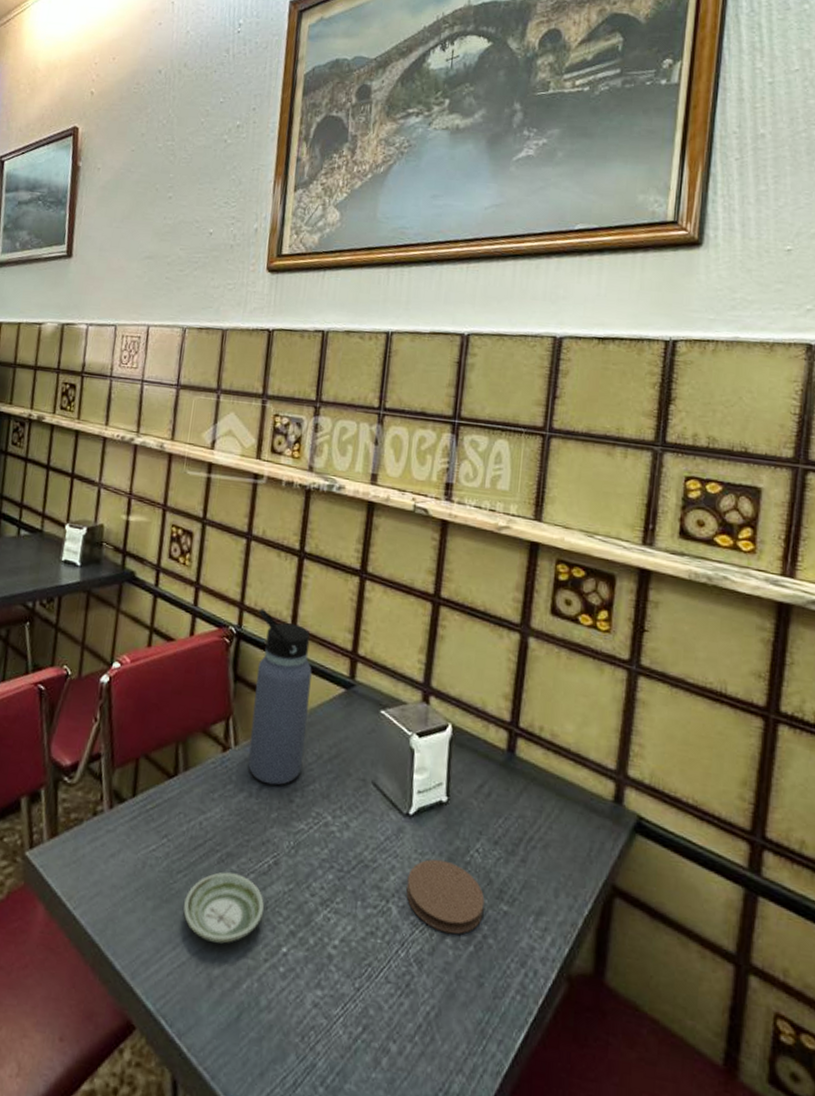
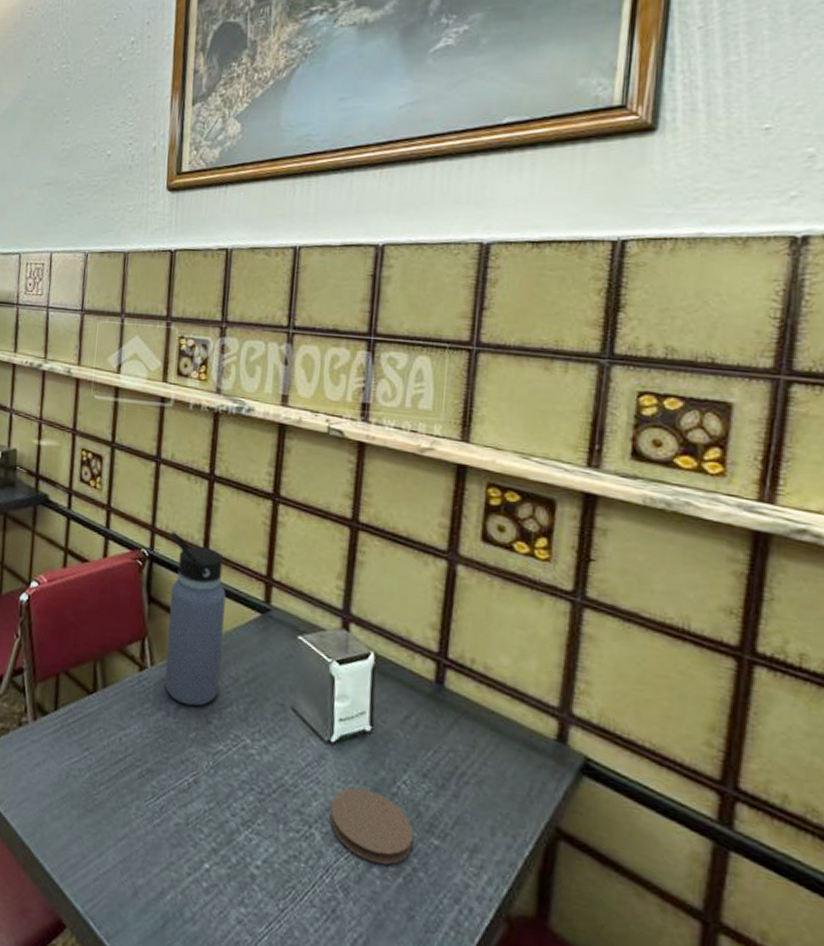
saucer: present [183,872,265,944] -> none [107,787,186,855]

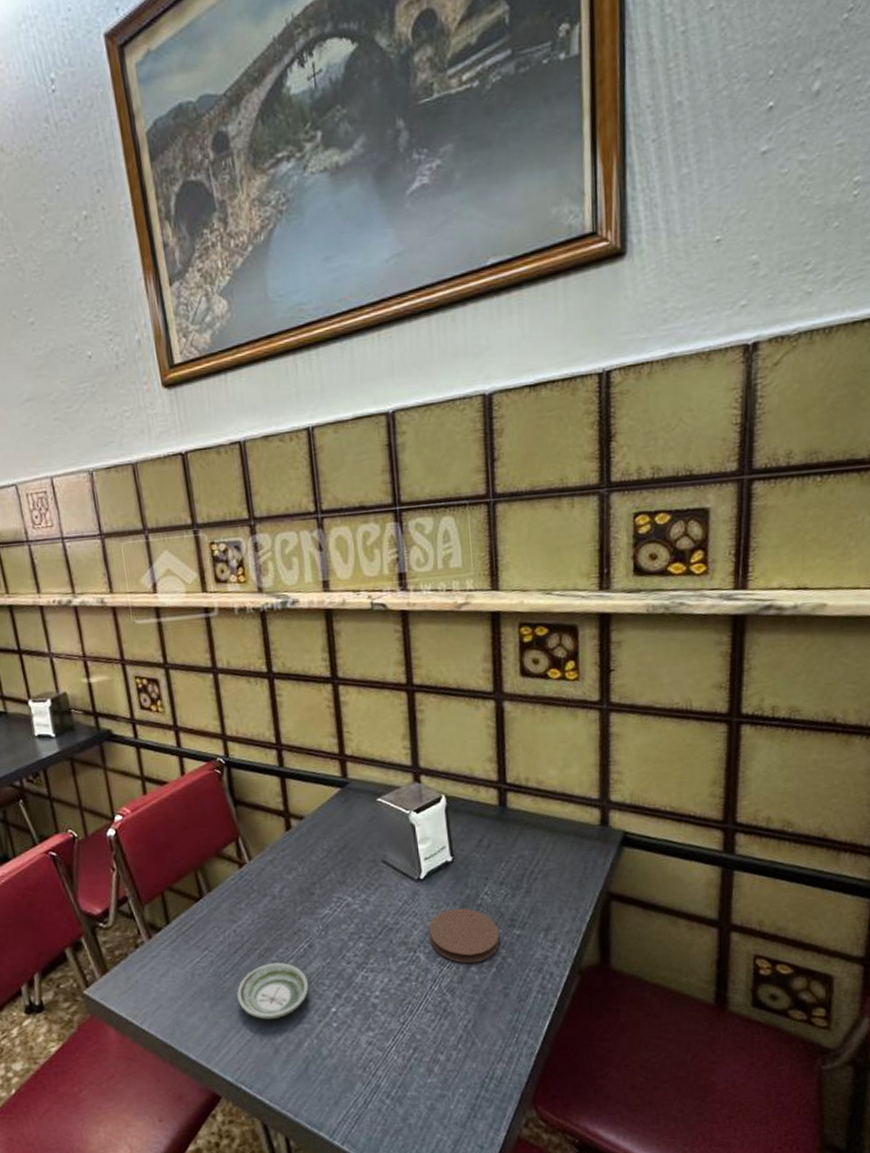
saucer: none [107,787,186,855] -> present [237,962,309,1020]
water bottle: present [165,531,226,707] -> none [242,735,316,885]

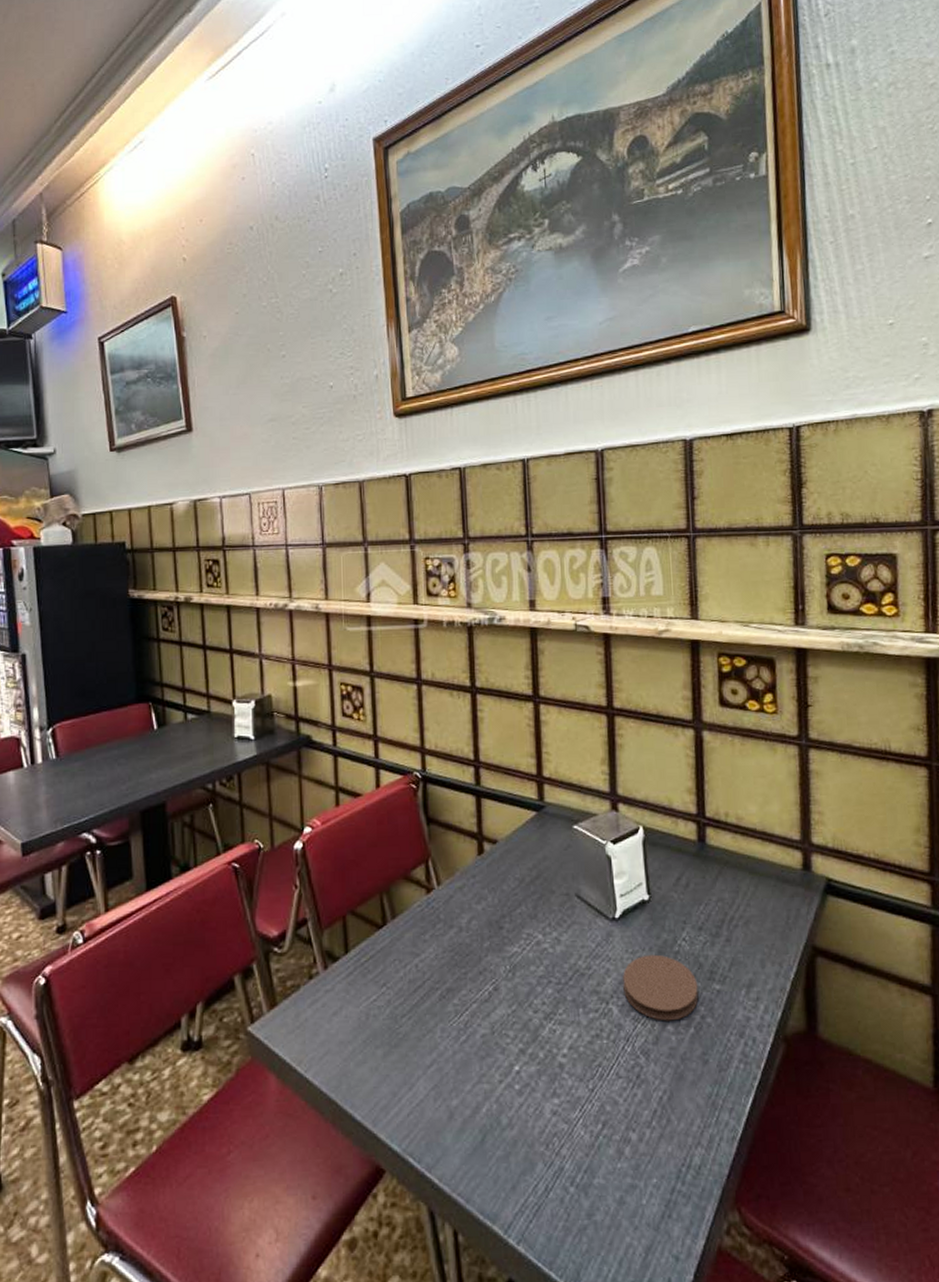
saucer: present [237,962,309,1020] -> none [413,1006,492,1075]

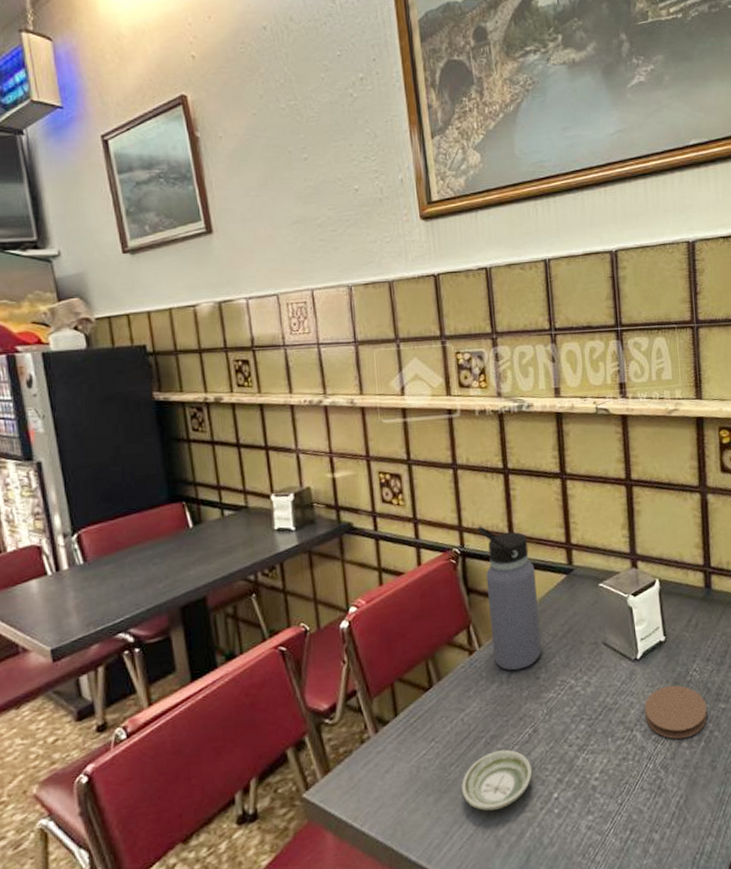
saucer: none [413,1006,492,1075] -> present [462,749,533,811]
water bottle: none [440,749,507,916] -> present [477,526,542,671]

